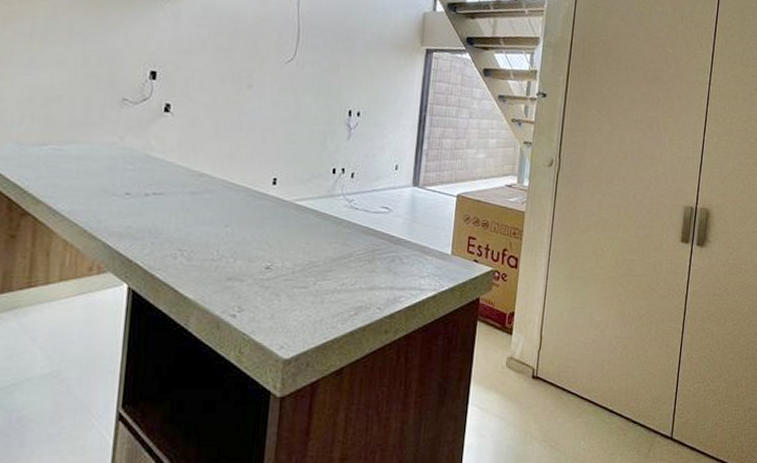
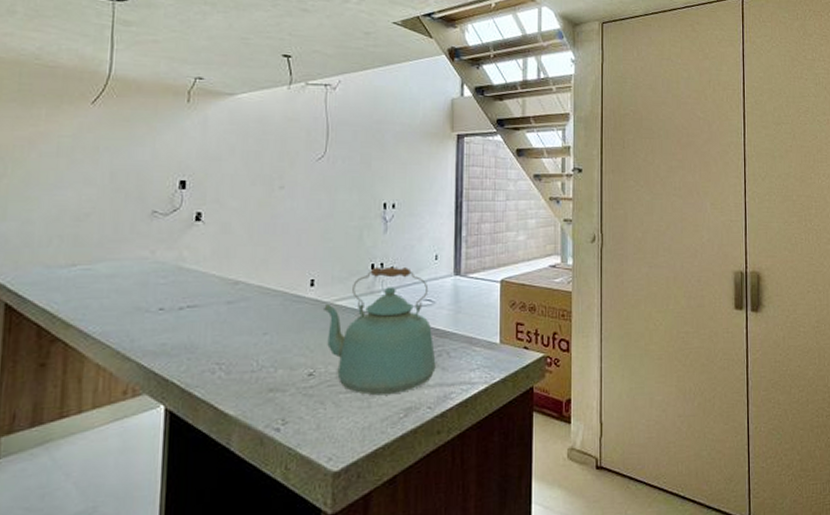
kettle: none [283,171,389,293] -> present [322,266,436,396]

